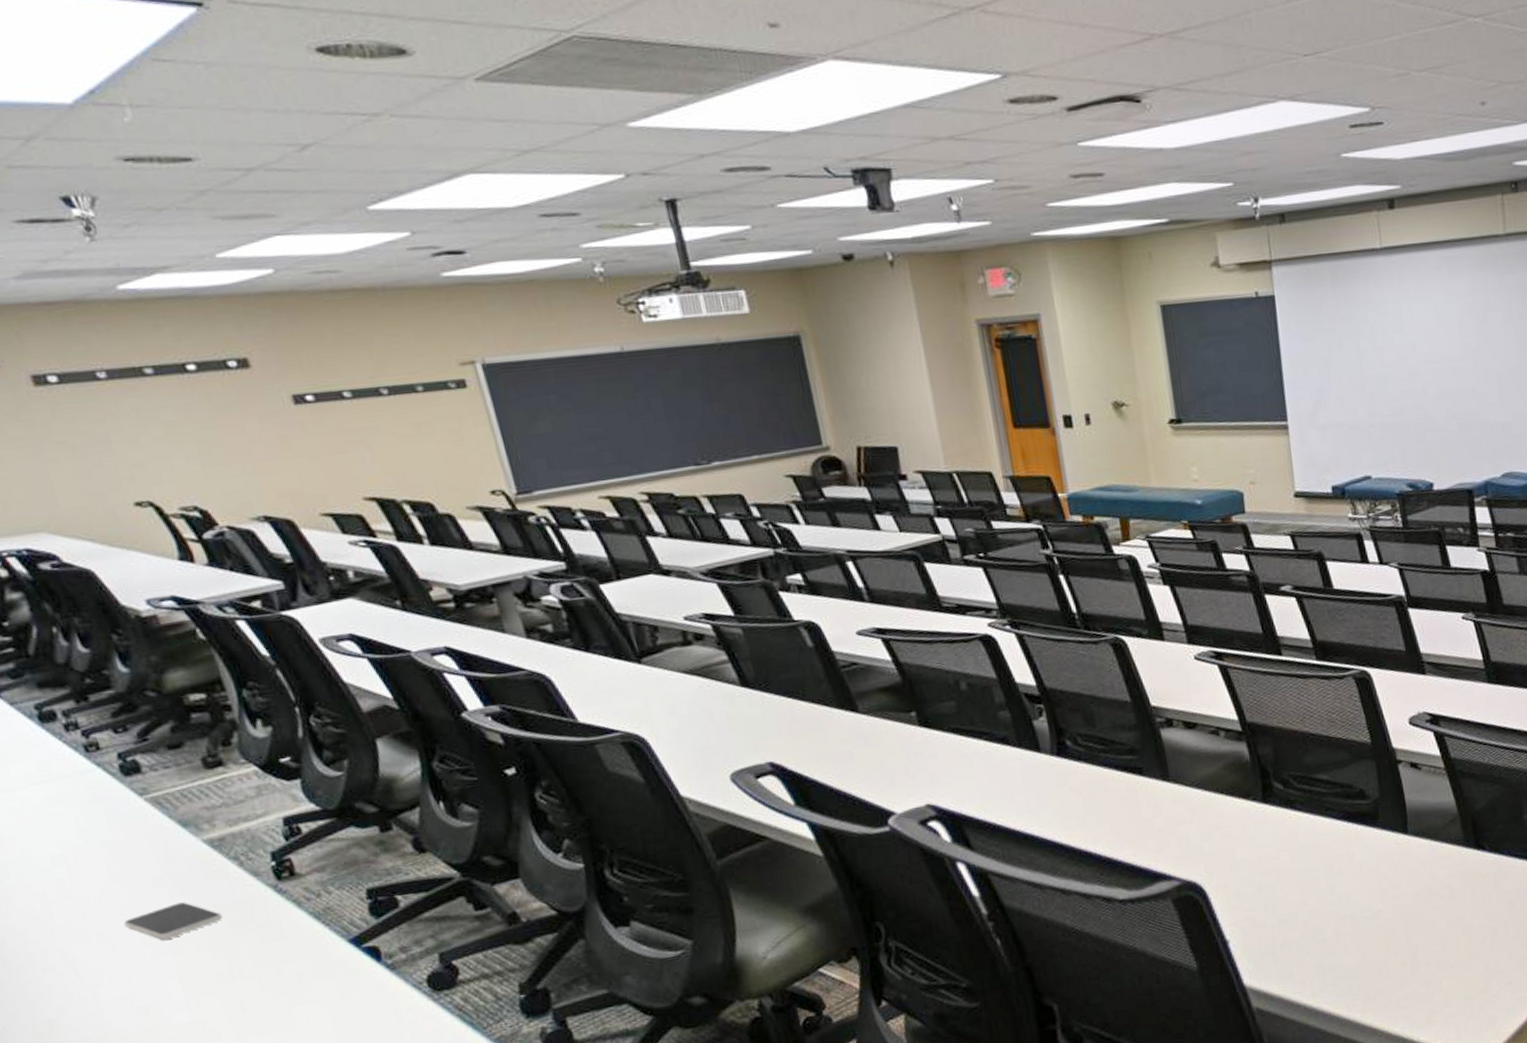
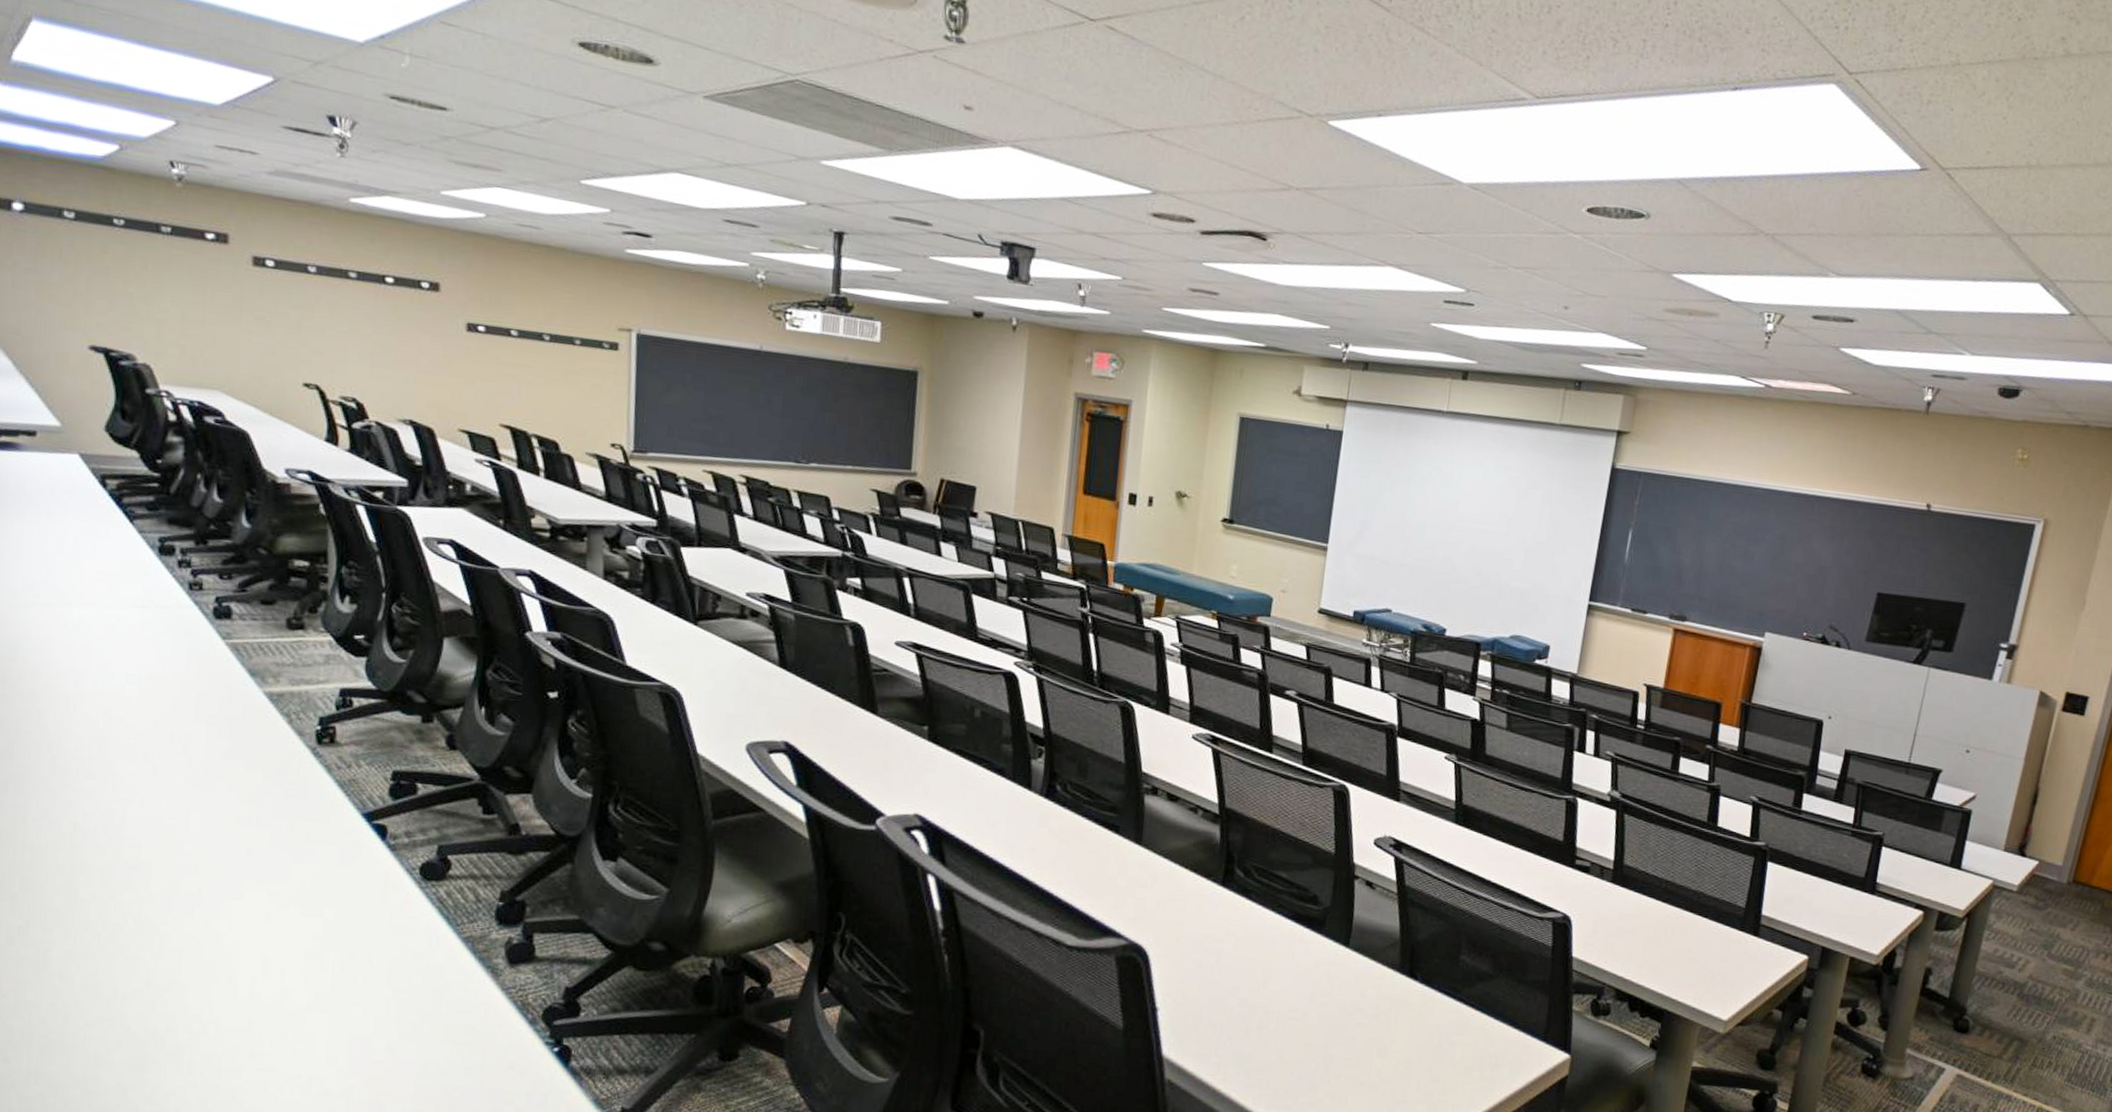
mobile phone: present [123,902,223,940] -> none [170,743,259,775]

